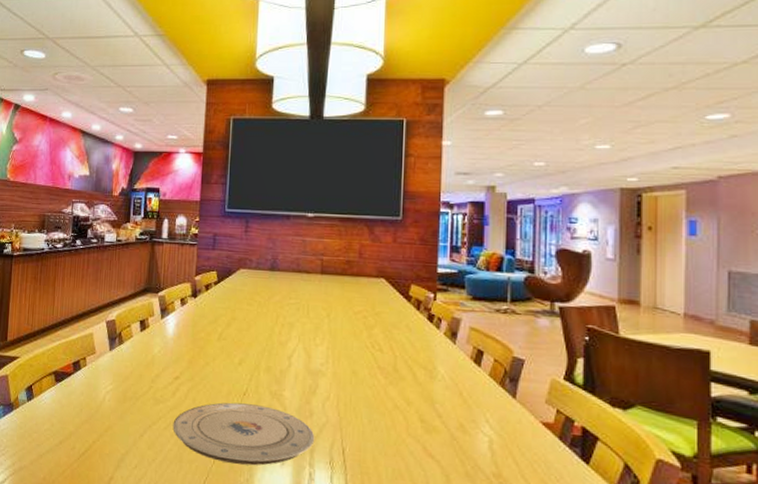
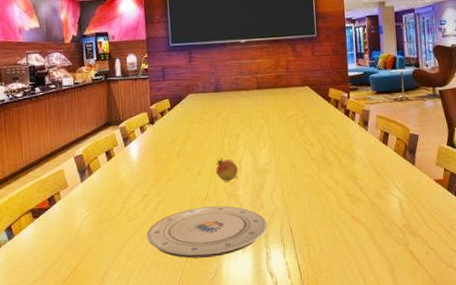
fruit: none [260,348,288,379] -> present [215,157,239,182]

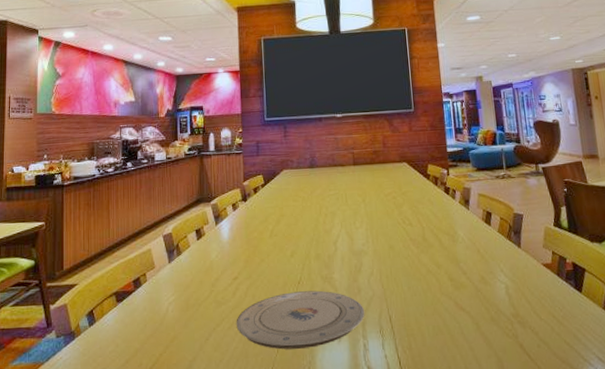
fruit: present [215,157,239,182] -> none [309,237,334,264]

